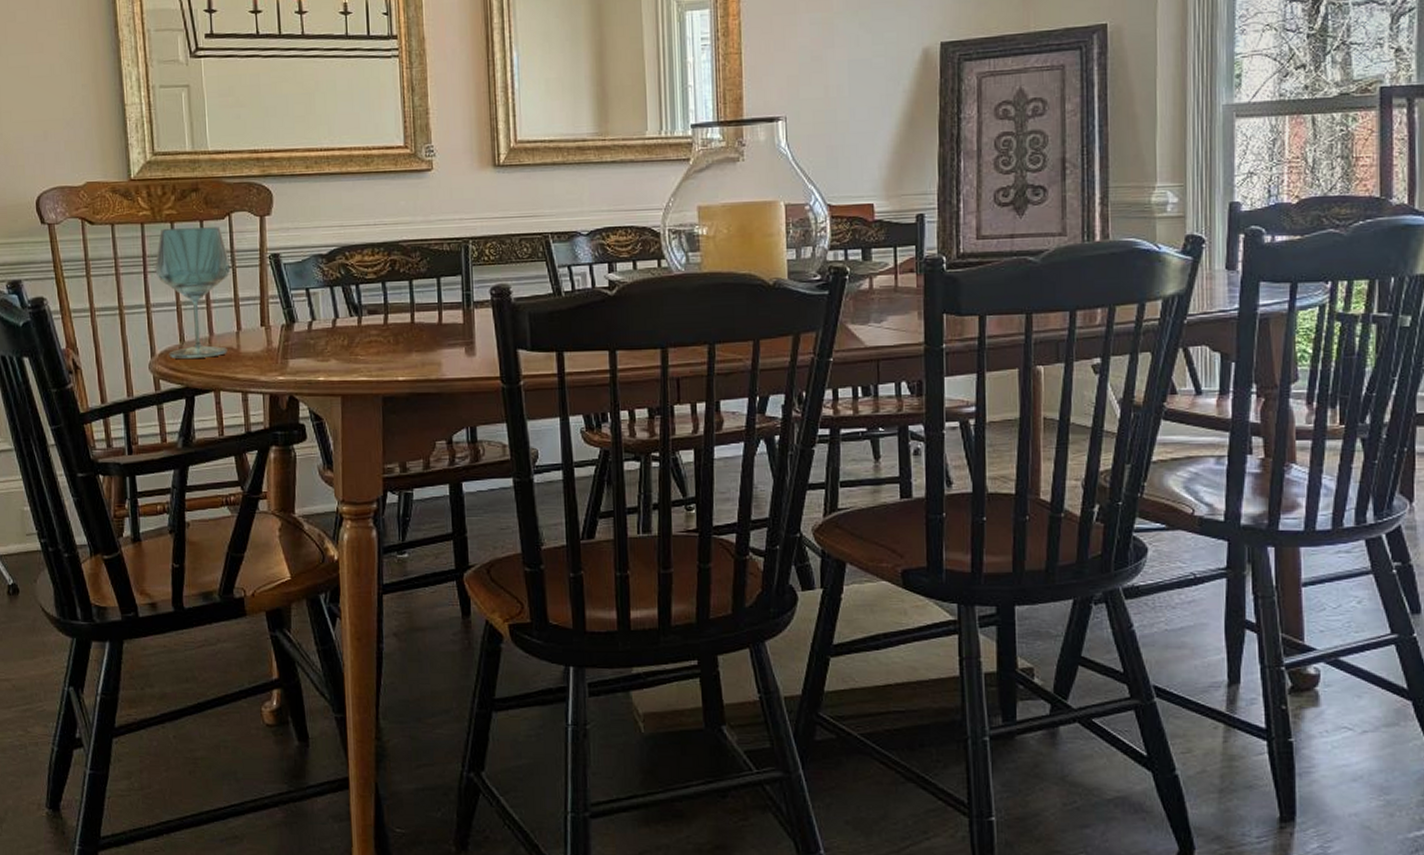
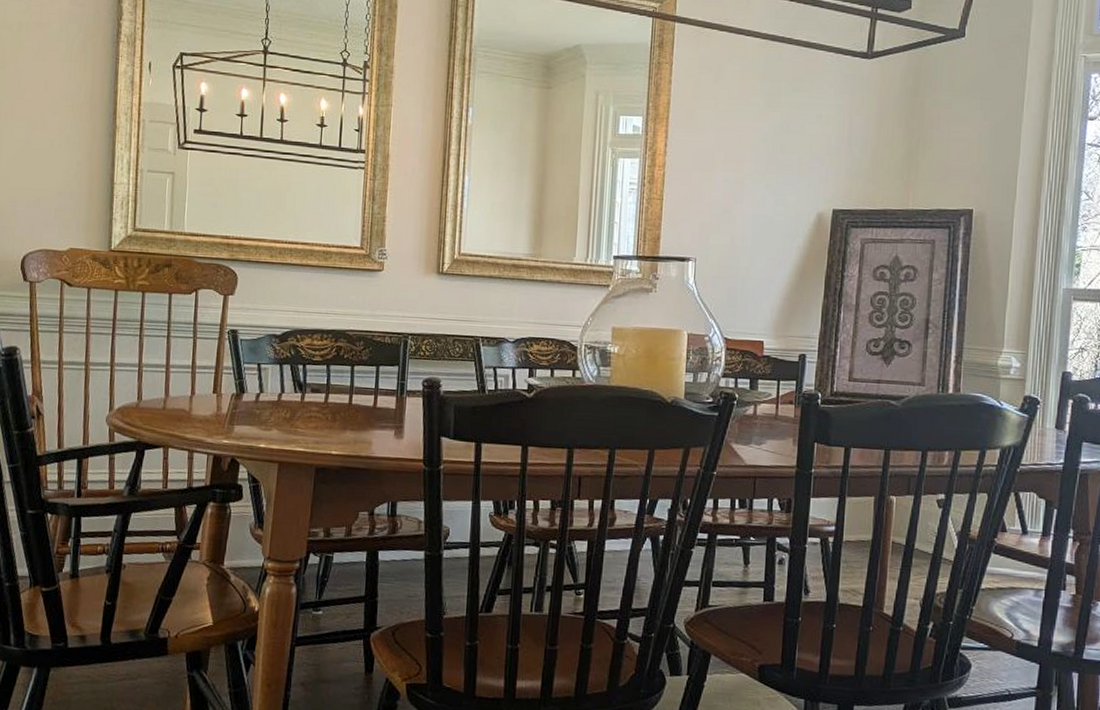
wine glass: present [155,227,231,359] -> none [122,297,192,417]

